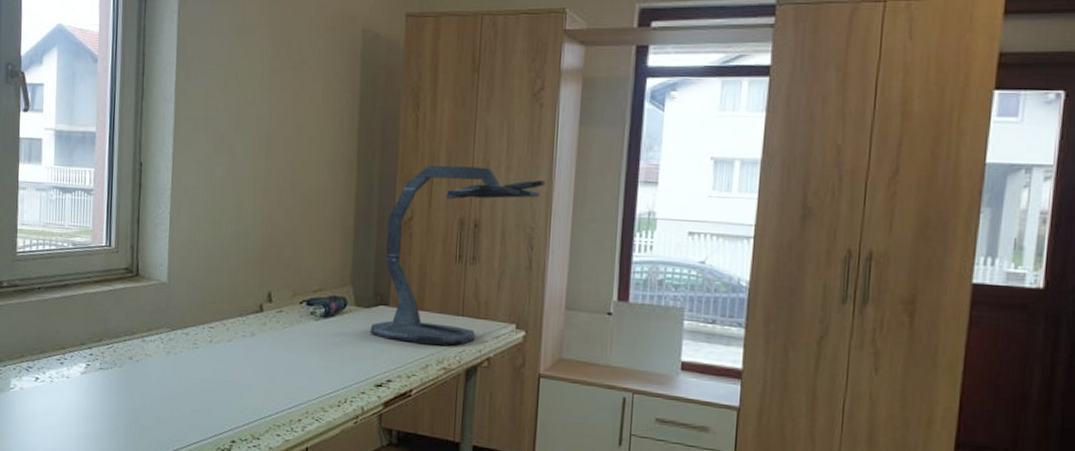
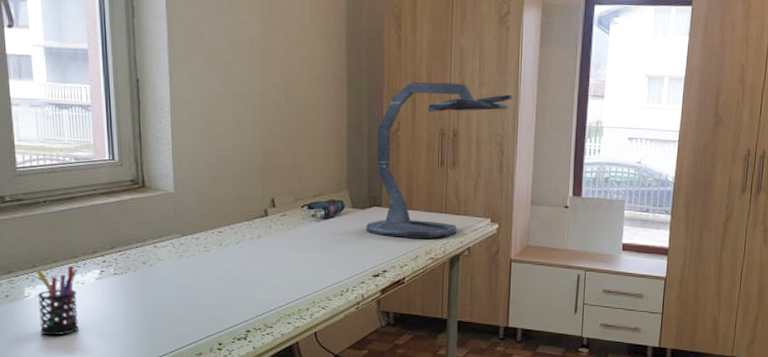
pen holder: none [22,358,63,433] -> present [36,266,80,336]

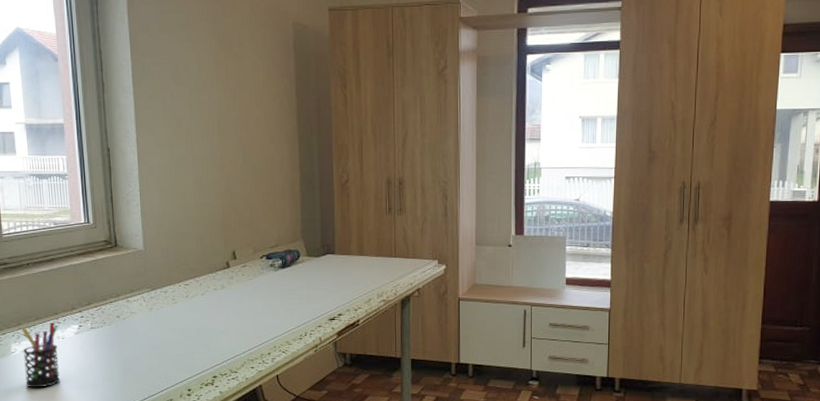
desk lamp: present [366,81,513,239] -> none [321,135,454,282]

